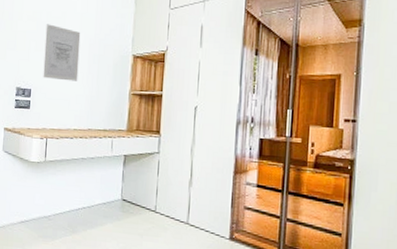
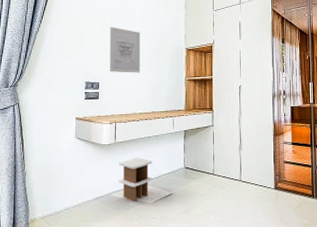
side table: none [36,181,106,237] -> present [110,158,173,204]

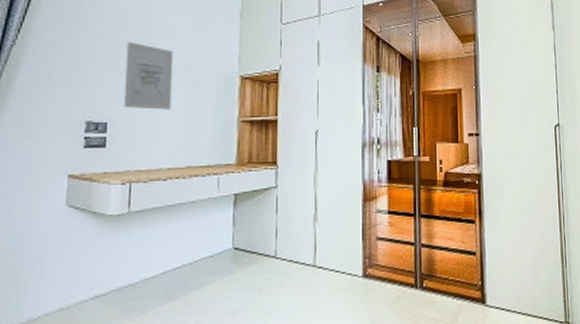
side table: present [110,158,173,204] -> none [117,234,215,304]

